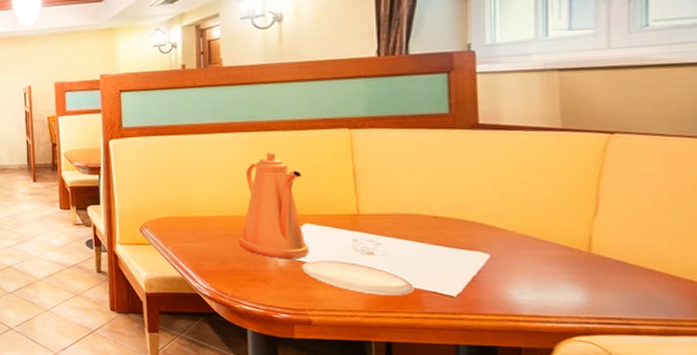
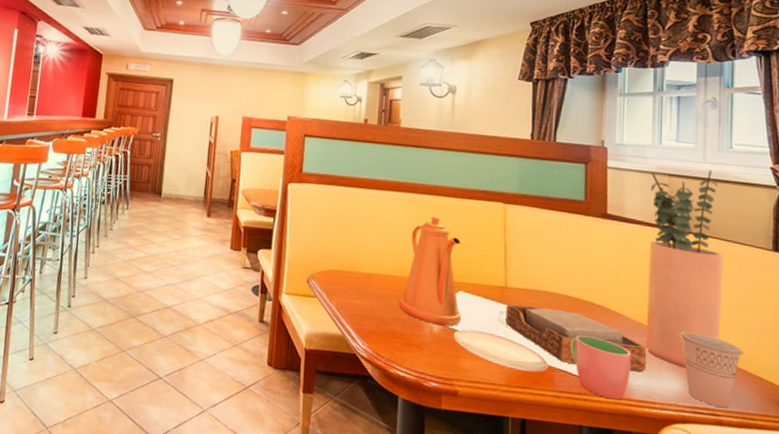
napkin holder: none [360,230,537,287] -> present [506,304,647,373]
cup: none [439,254,517,317] -> present [569,335,632,400]
vase: none [534,56,638,278] -> present [645,170,723,368]
cup: none [580,240,667,317] -> present [680,332,743,408]

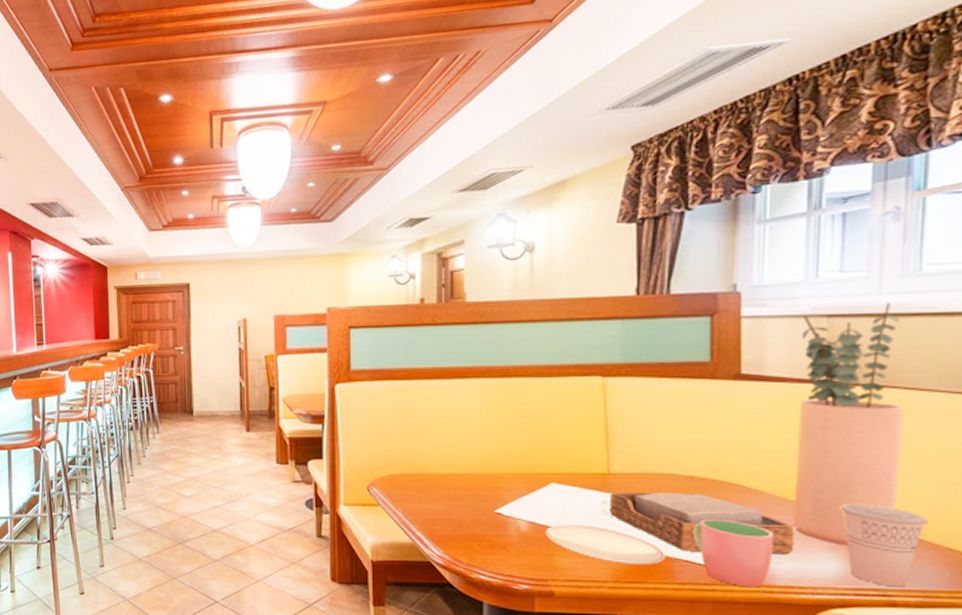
coffee pot: present [399,215,462,326] -> none [478,401,555,523]

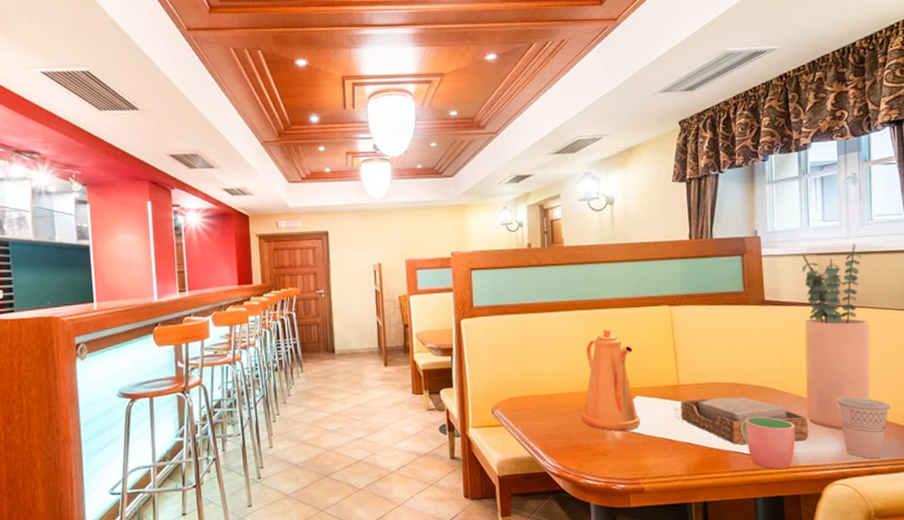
coffee pot: none [478,401,555,523] -> present [581,328,641,432]
plate: present [545,524,666,565] -> none [634,429,723,460]

